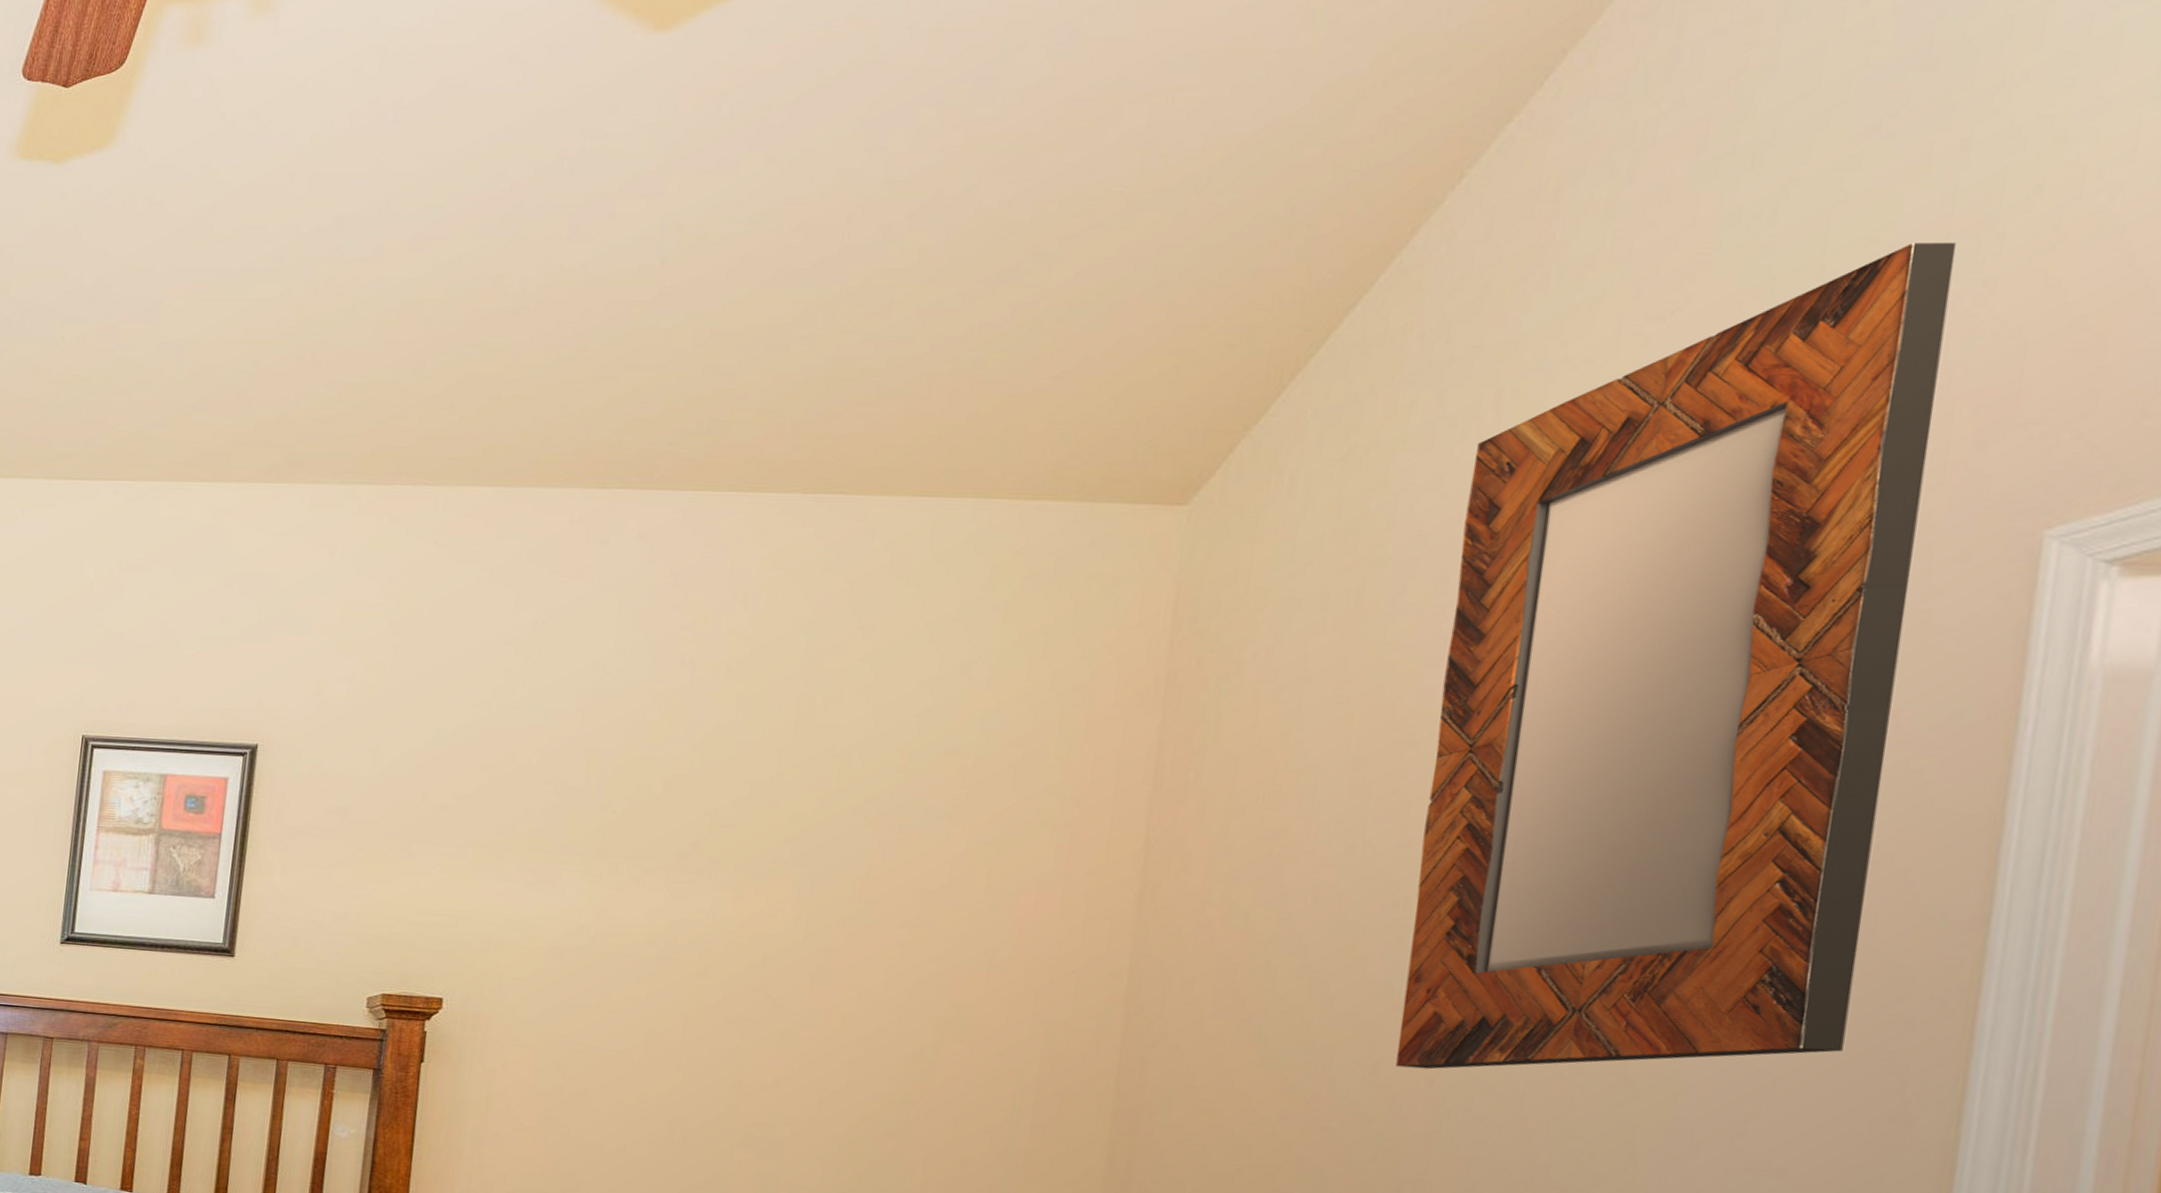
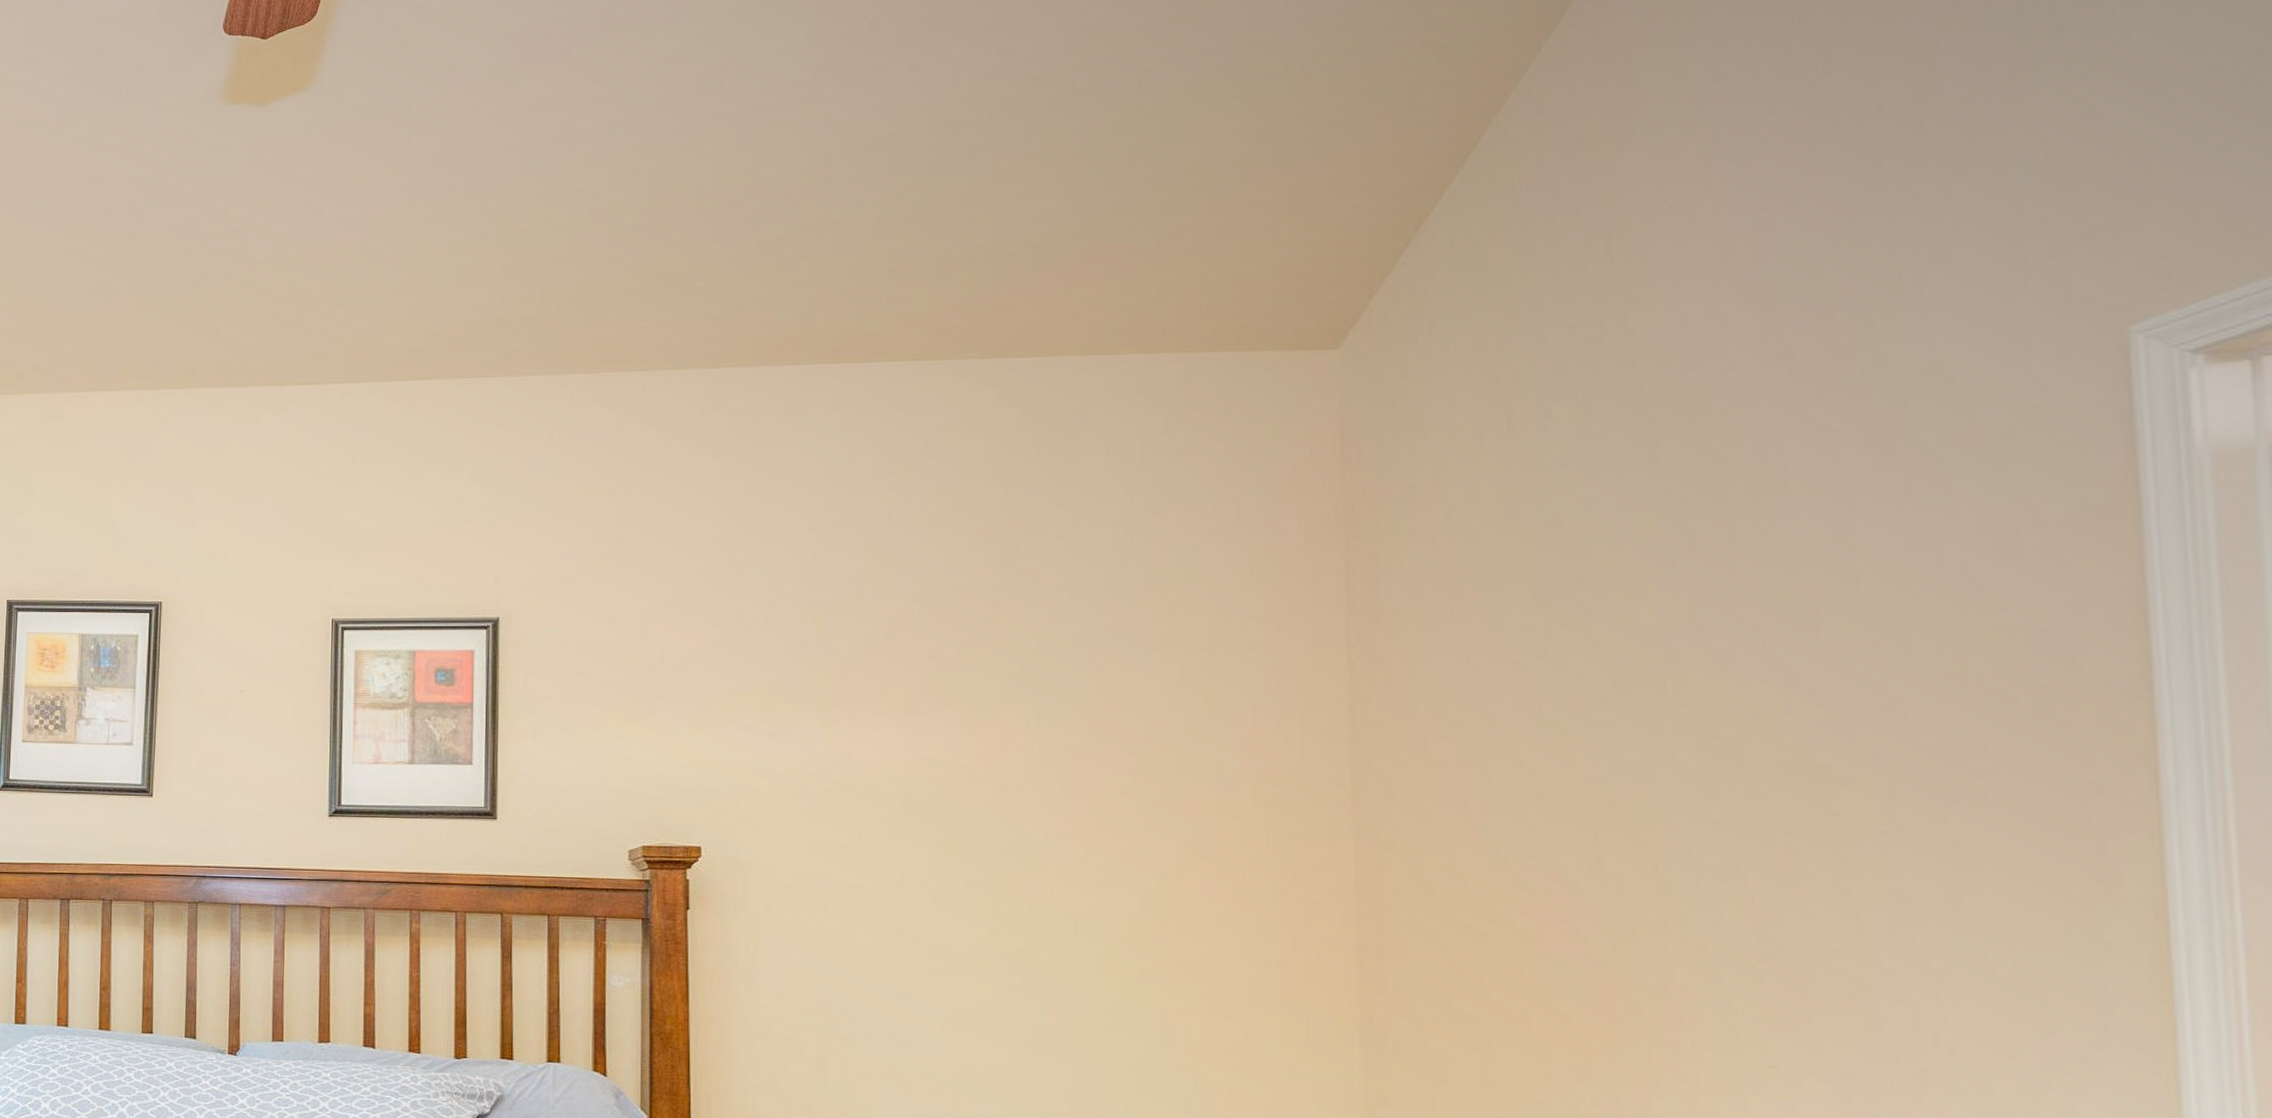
home mirror: present [1396,242,1957,1070] -> none [1595,78,2039,858]

